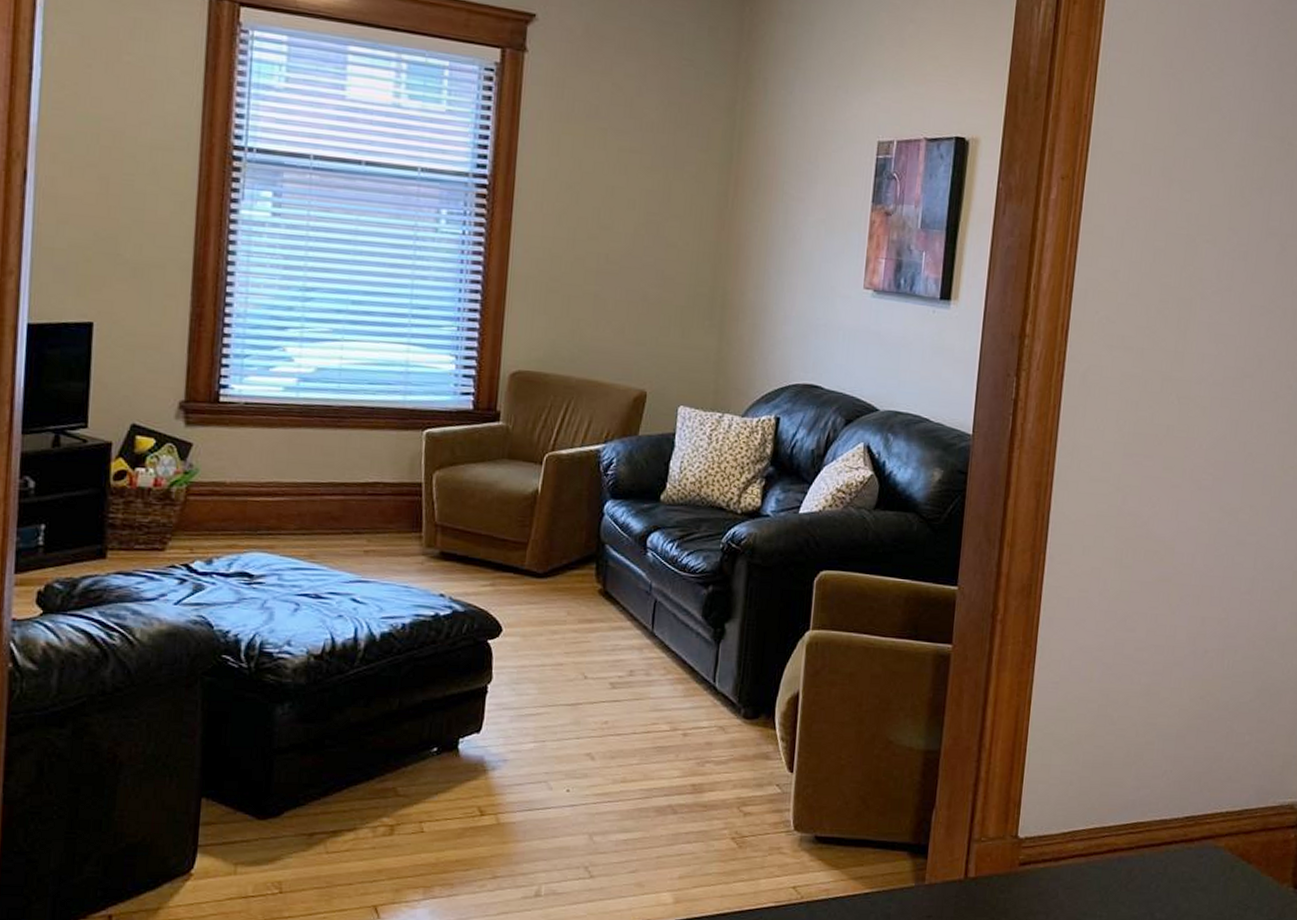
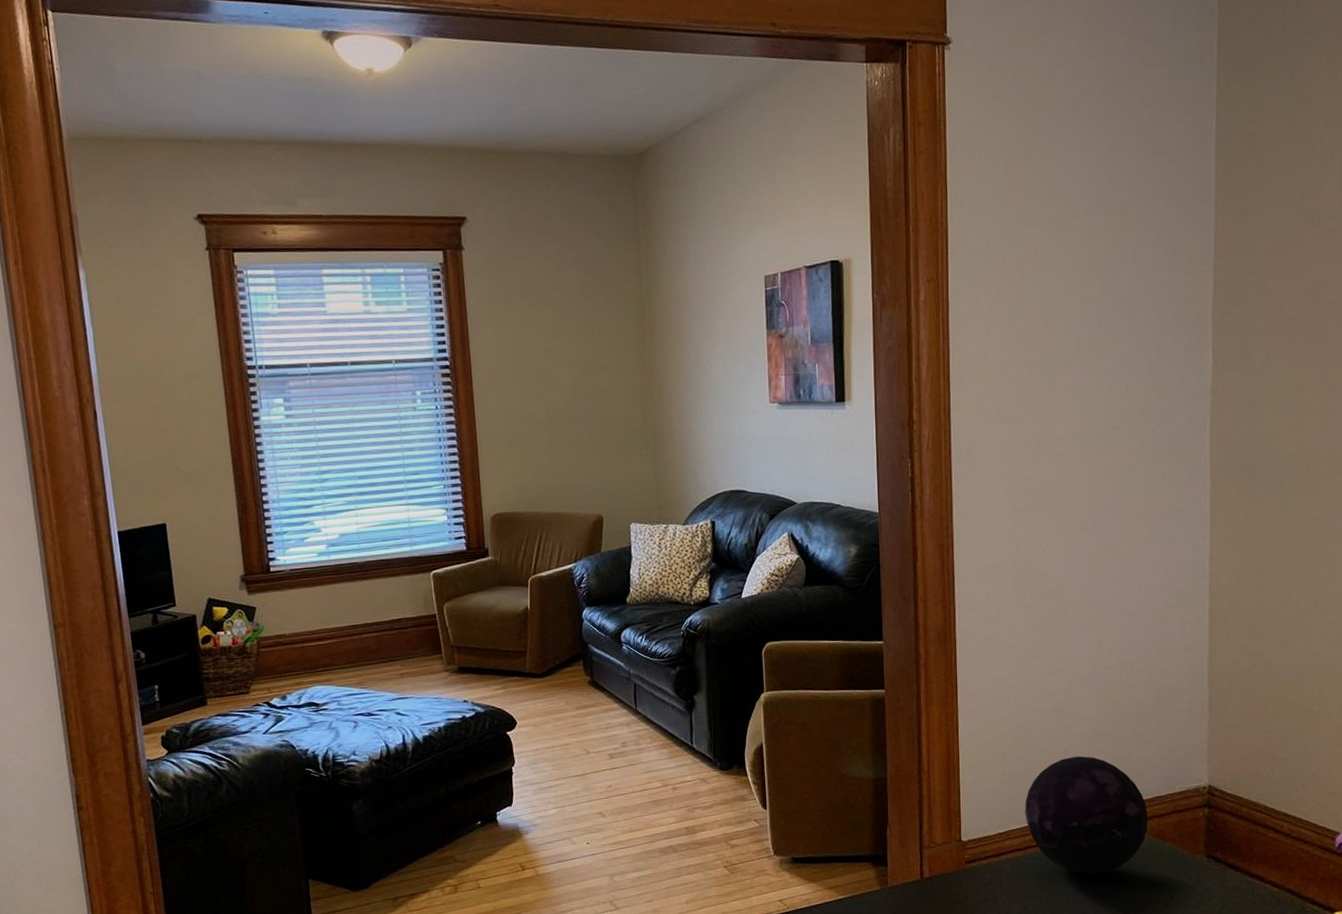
decorative orb: none [1094,751,1234,895] -> present [1025,756,1148,875]

